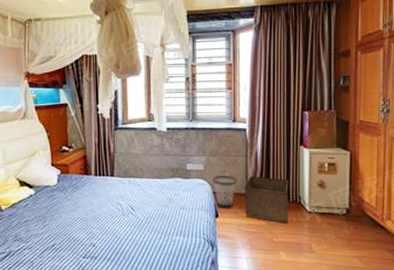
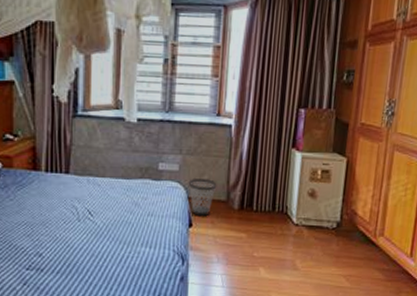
storage bin: present [245,176,289,225] -> none [224,181,276,238]

